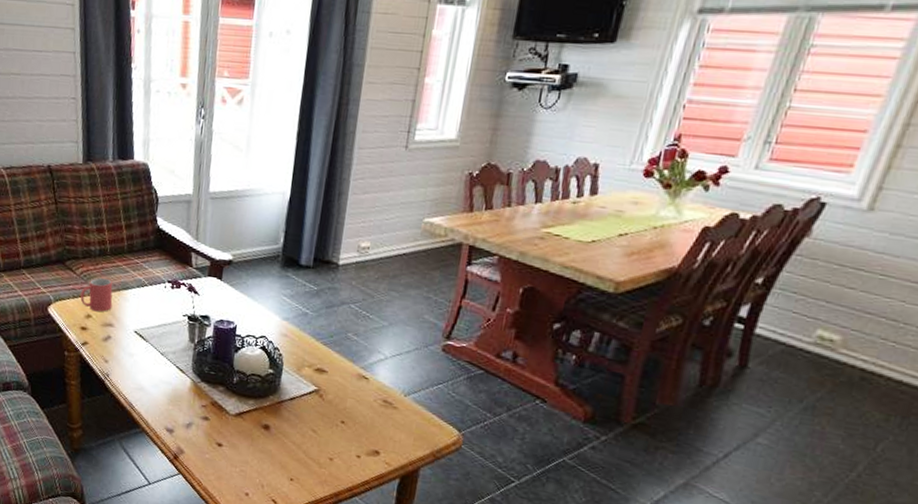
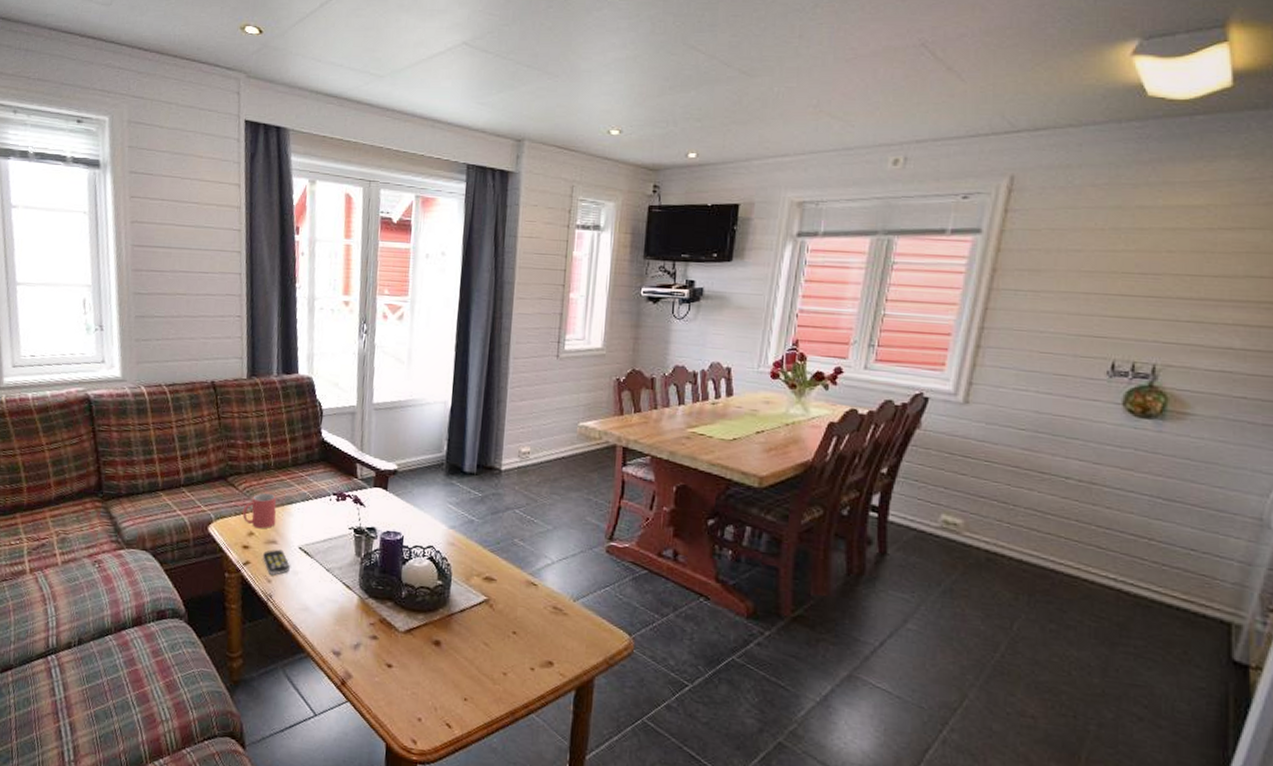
remote control: none [100,332,126,356] -> present [263,549,290,575]

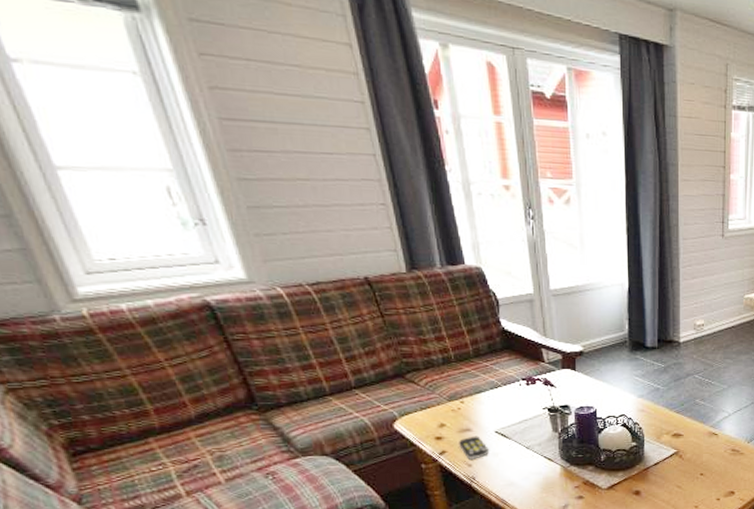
mug: present [243,492,277,529] -> none [429,385,467,420]

